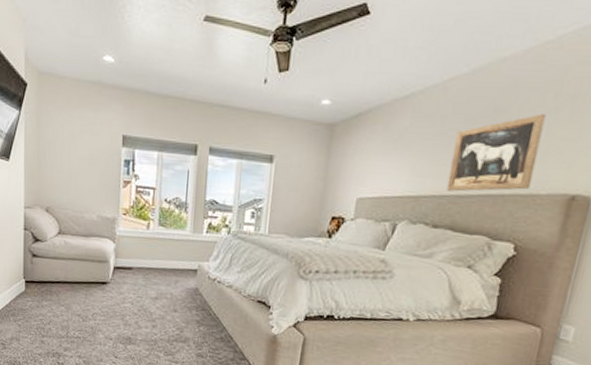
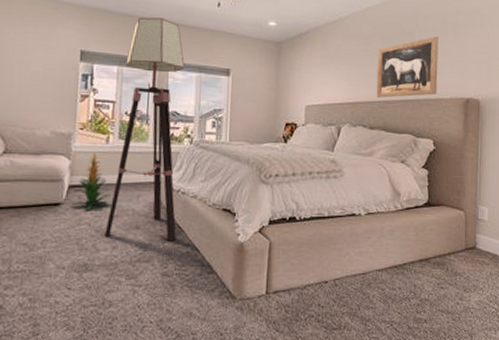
indoor plant: none [117,238,152,291] -> present [71,153,112,210]
floor lamp: none [146,98,225,327] -> present [105,17,185,242]

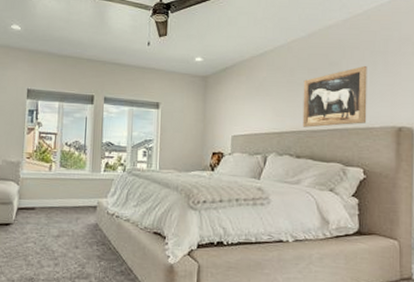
indoor plant: present [71,153,112,210] -> none [20,179,54,230]
floor lamp: present [105,17,185,242] -> none [48,57,118,261]

